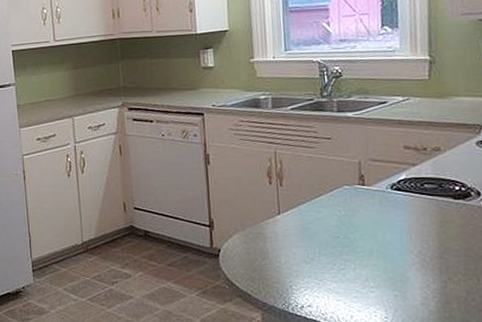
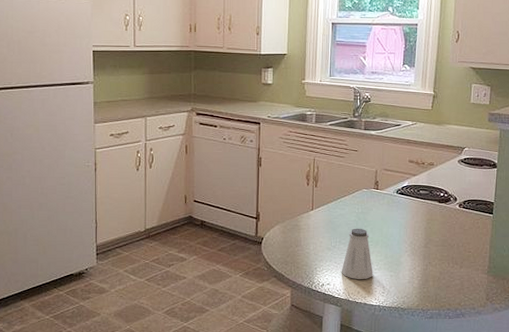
saltshaker: none [325,235,370,300] -> present [341,228,373,279]

